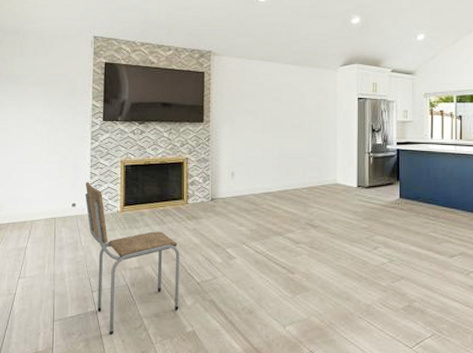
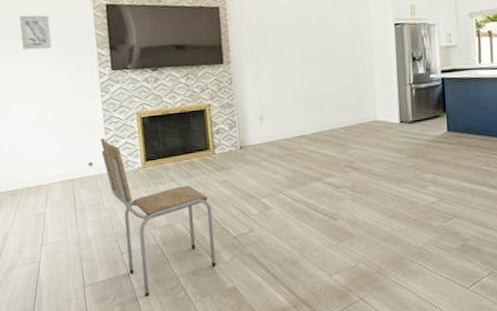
wall art: none [26,67,54,98] -> present [19,15,51,50]

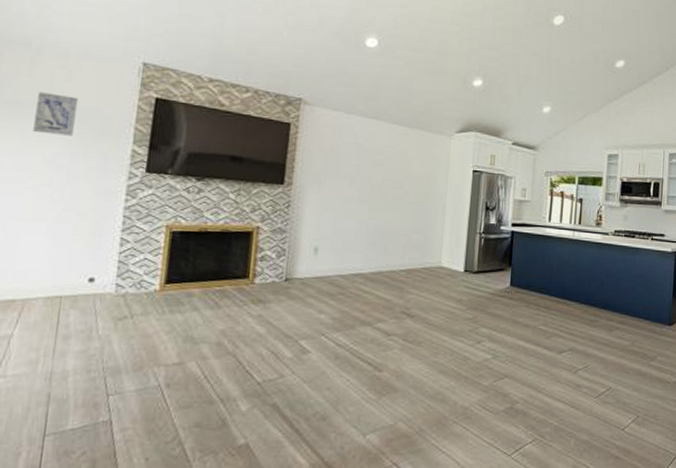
dining chair: present [100,138,216,297] -> none [109,250,237,452]

